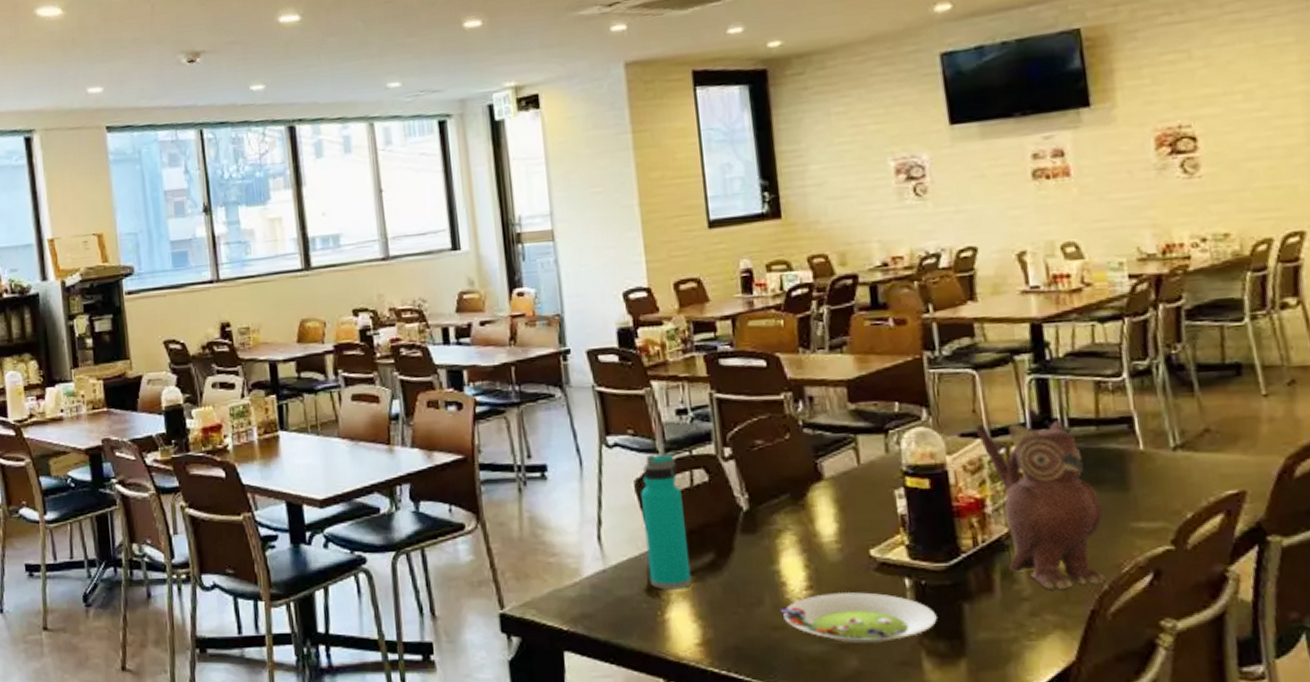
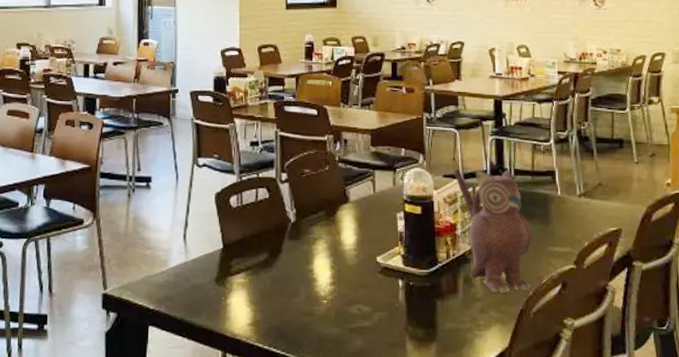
water bottle: present [641,454,692,590] -> none [218,174,250,280]
salad plate: present [780,592,937,644] -> none [310,289,419,329]

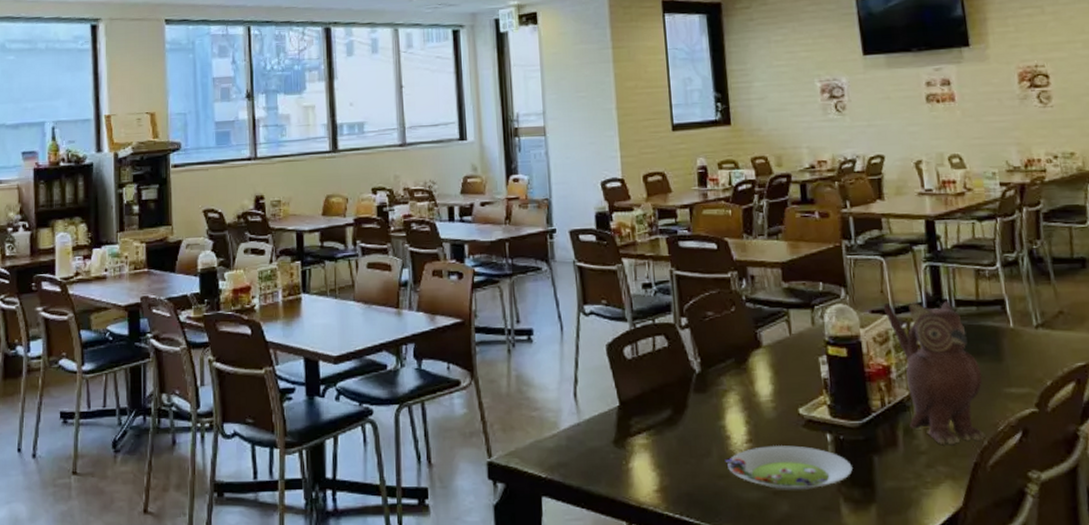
salad plate: none [310,289,419,329] -> present [725,445,853,491]

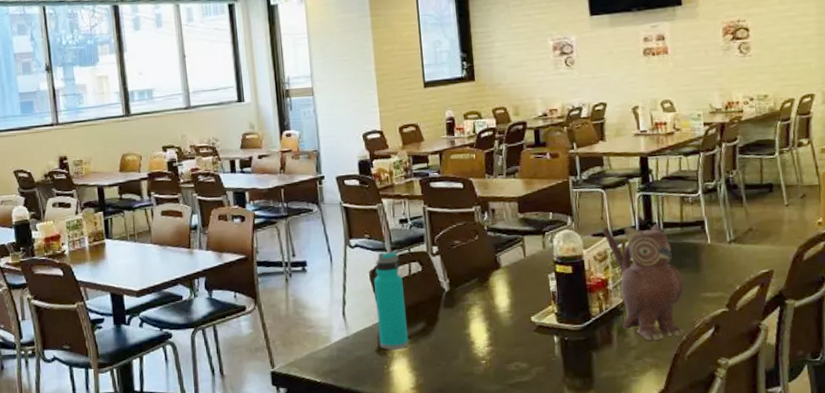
water bottle: none [611,321,652,442] -> present [374,252,409,350]
salad plate: present [725,445,853,491] -> none [469,347,575,383]

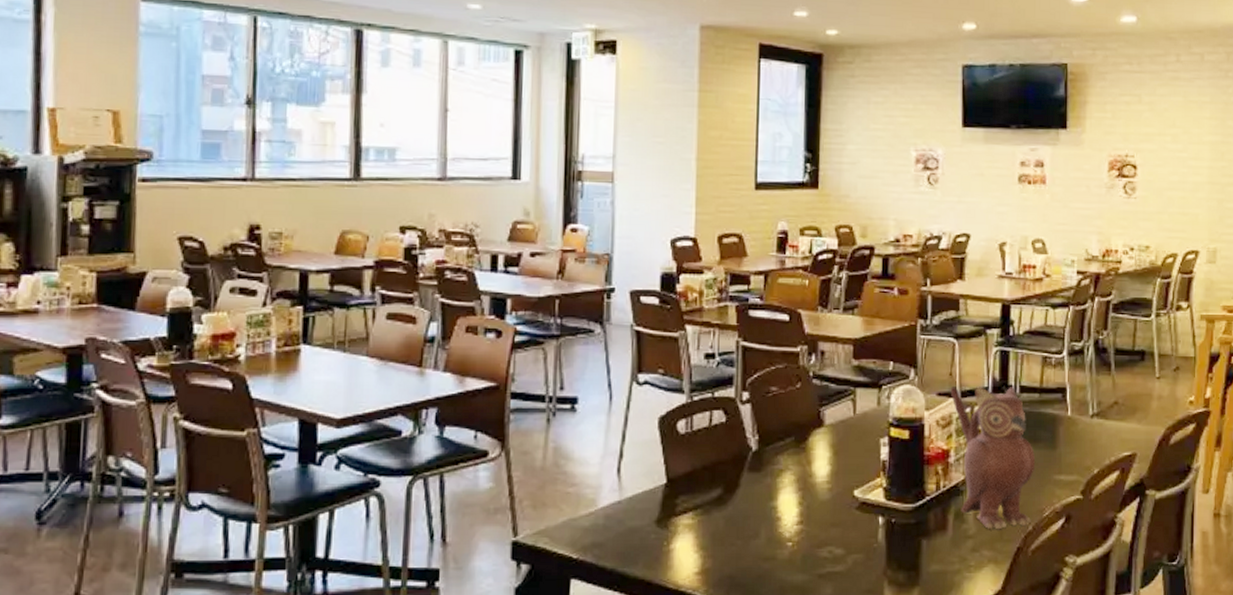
water bottle: present [374,252,409,350] -> none [661,393,700,522]

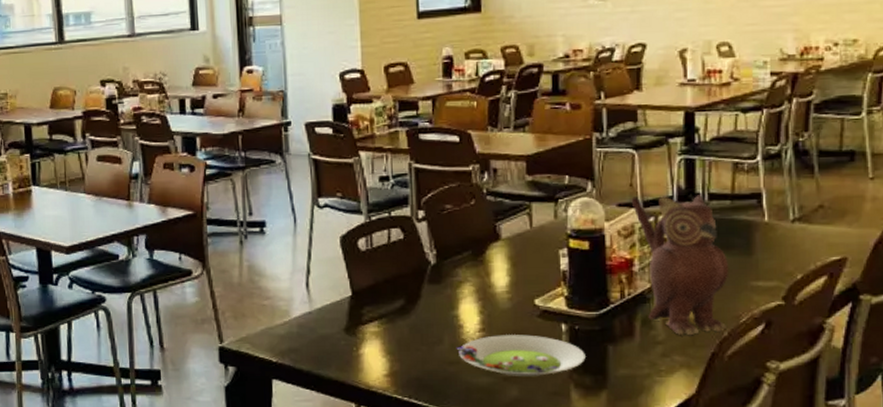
salad plate: none [772,528,900,574] -> present [456,335,586,377]

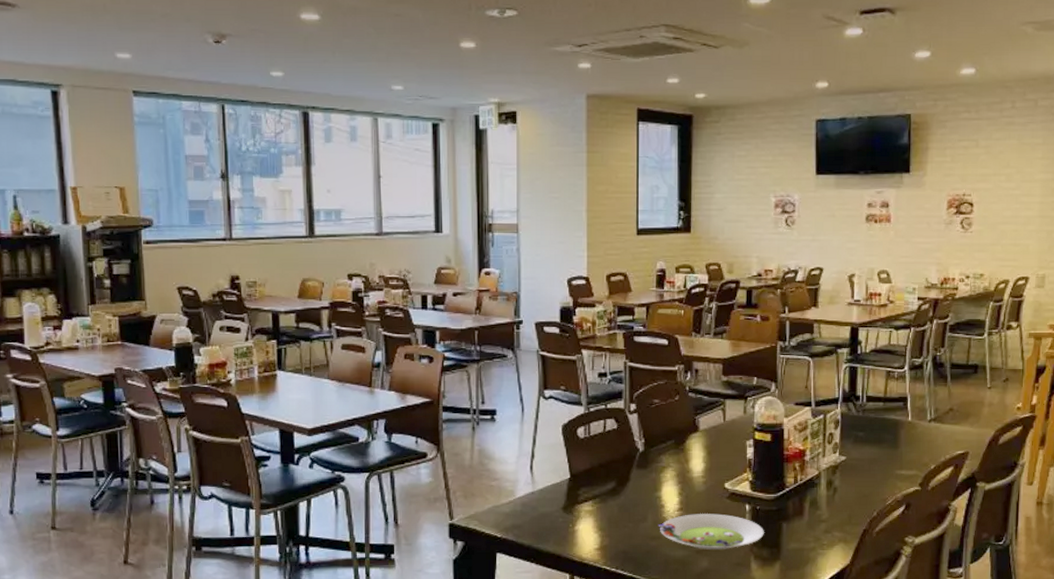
teapot: present [631,195,729,336] -> none [806,397,880,515]

